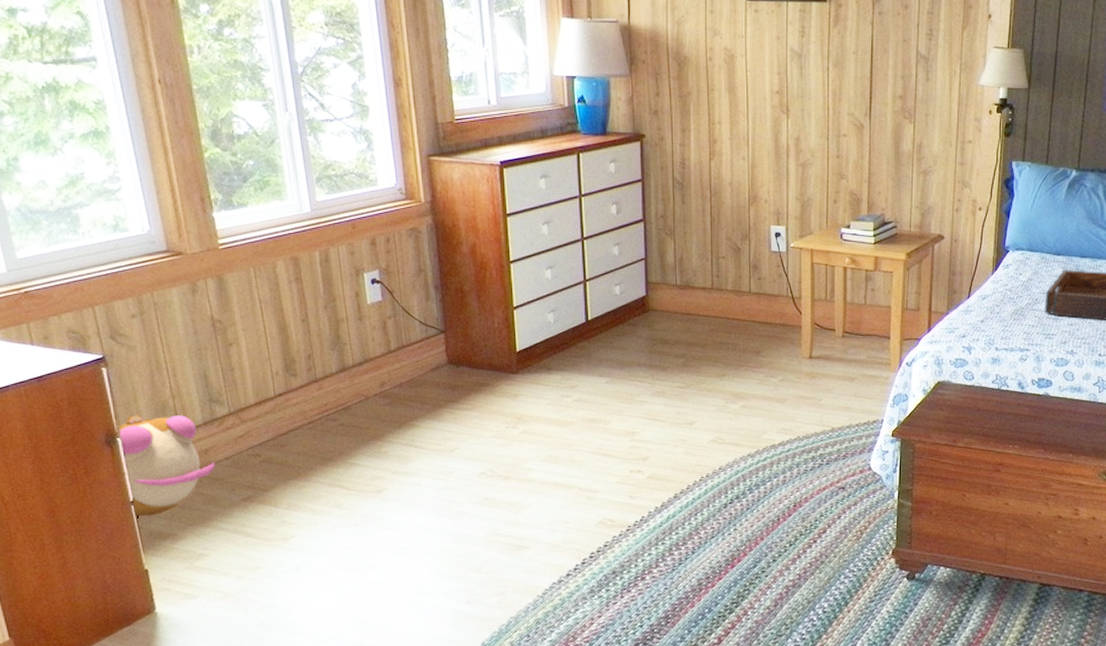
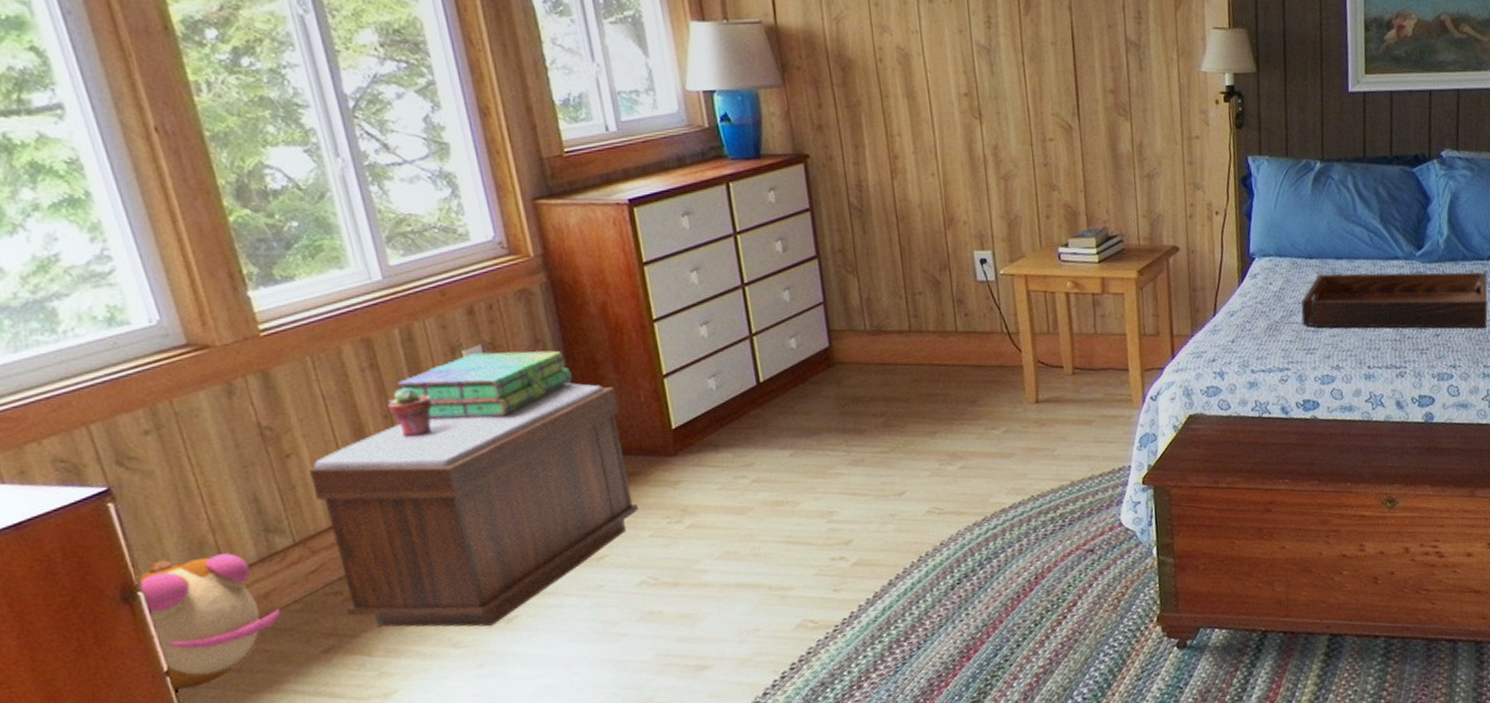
bench: none [245,307,485,495] -> present [309,383,639,628]
potted succulent: none [305,299,339,338] -> present [387,387,433,437]
stack of books: none [315,276,445,328] -> present [397,350,573,419]

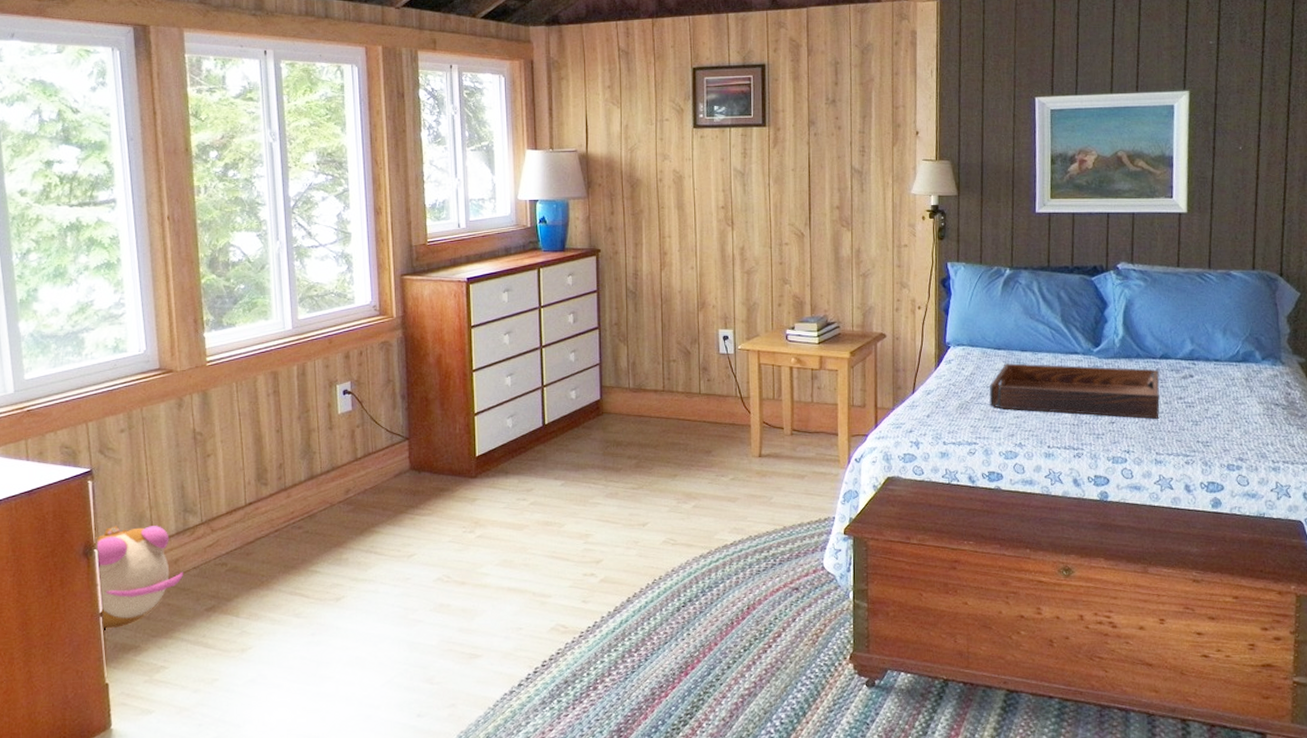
bench: present [309,383,639,628] -> none [221,415,443,603]
potted succulent: present [387,387,433,437] -> none [280,410,311,447]
stack of books: present [397,350,573,419] -> none [290,387,410,437]

